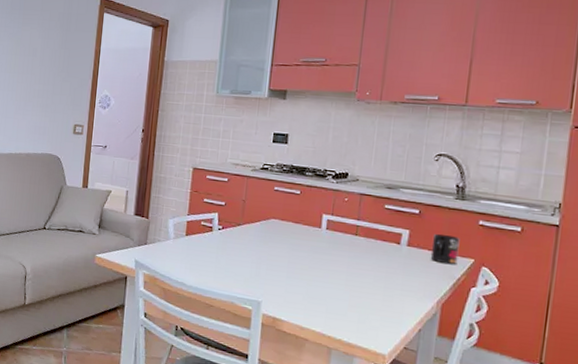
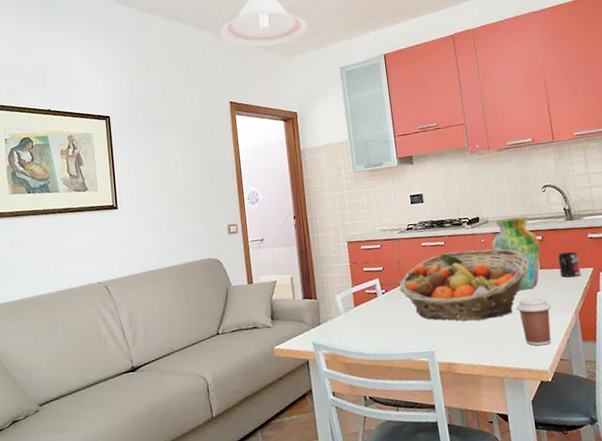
fruit basket: none [238,203,396,286] -> present [399,248,530,321]
vase: none [354,180,415,265] -> present [491,216,541,291]
coffee cup: none [366,272,409,329] -> present [516,297,552,346]

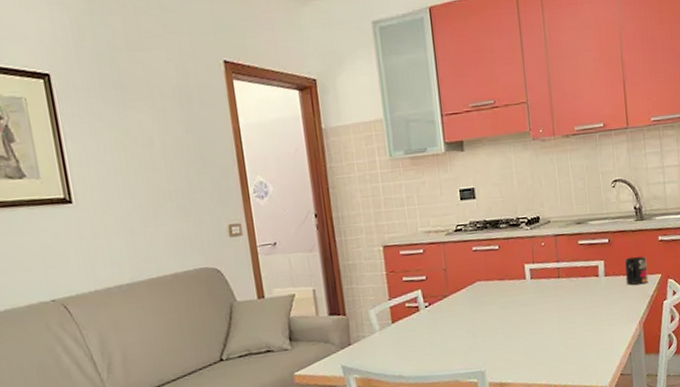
fruit basket: present [399,248,530,321] -> none [445,253,594,337]
vase: present [491,216,541,291] -> none [552,216,606,301]
coffee cup: present [516,297,552,346] -> none [576,307,614,361]

